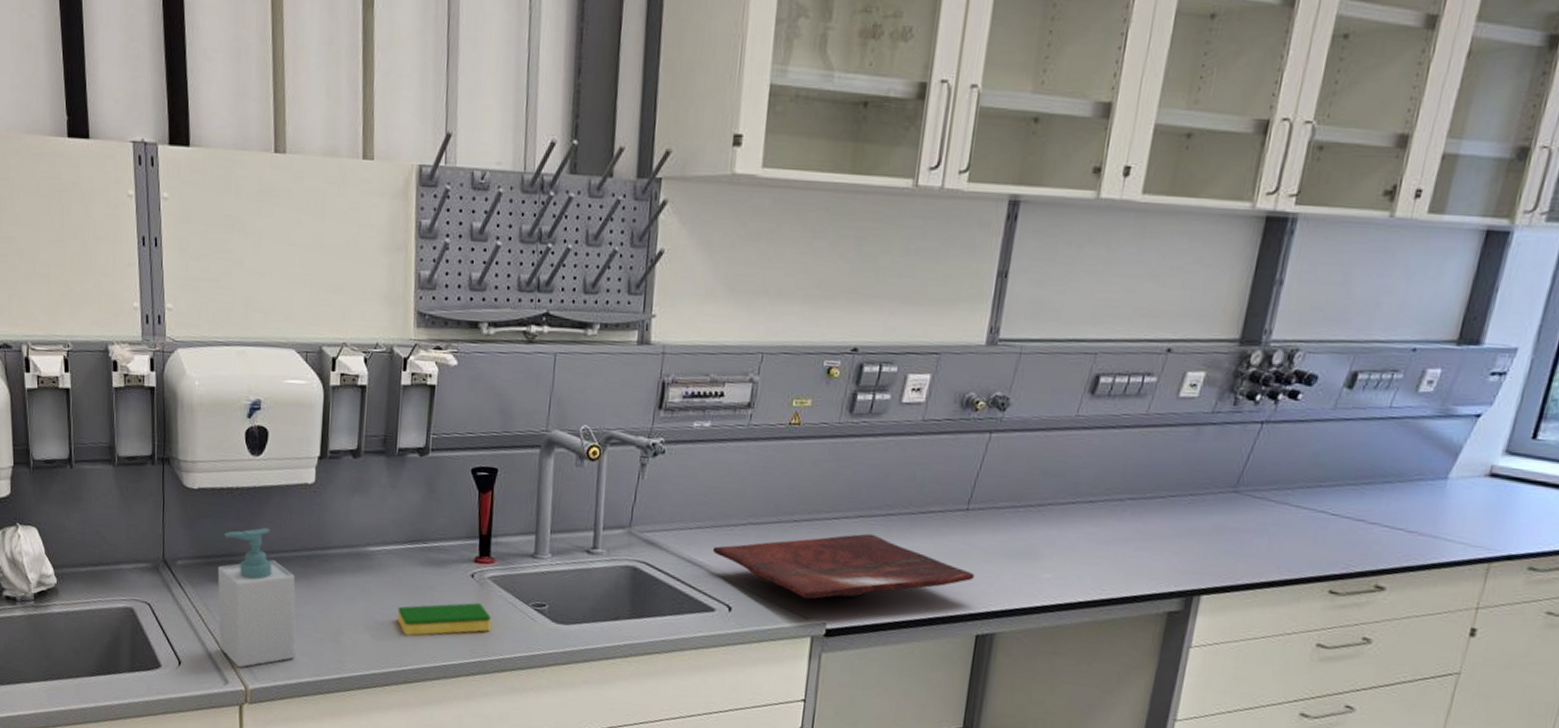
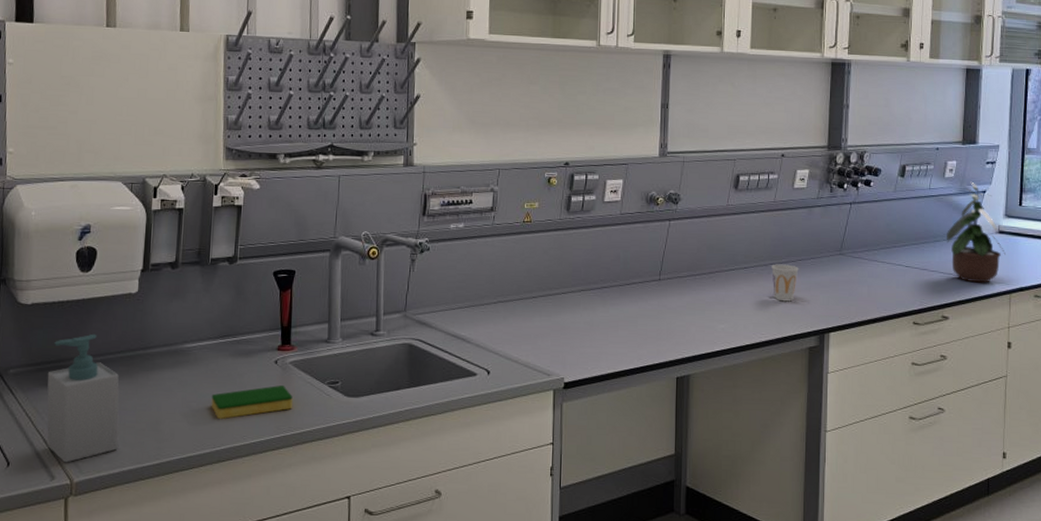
cutting board: present [712,533,975,600] -> none [471,303,670,360]
cup: none [1126,499,1170,551] -> present [771,264,799,302]
potted plant: none [1403,399,1495,546] -> present [947,181,1006,283]

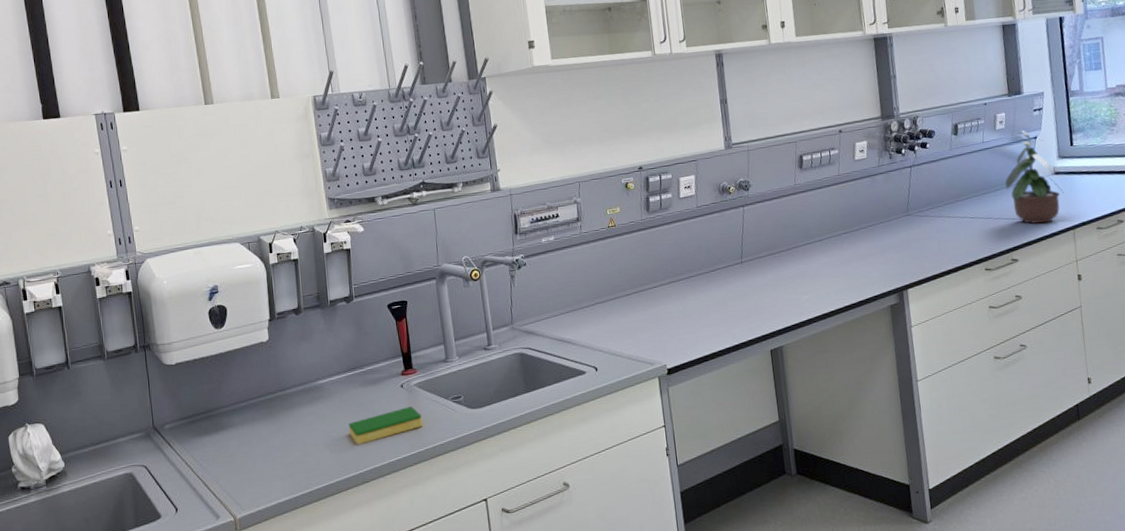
soap bottle: present [47,333,119,463] -> none [199,383,272,503]
cup: present [771,264,799,302] -> none [844,231,871,267]

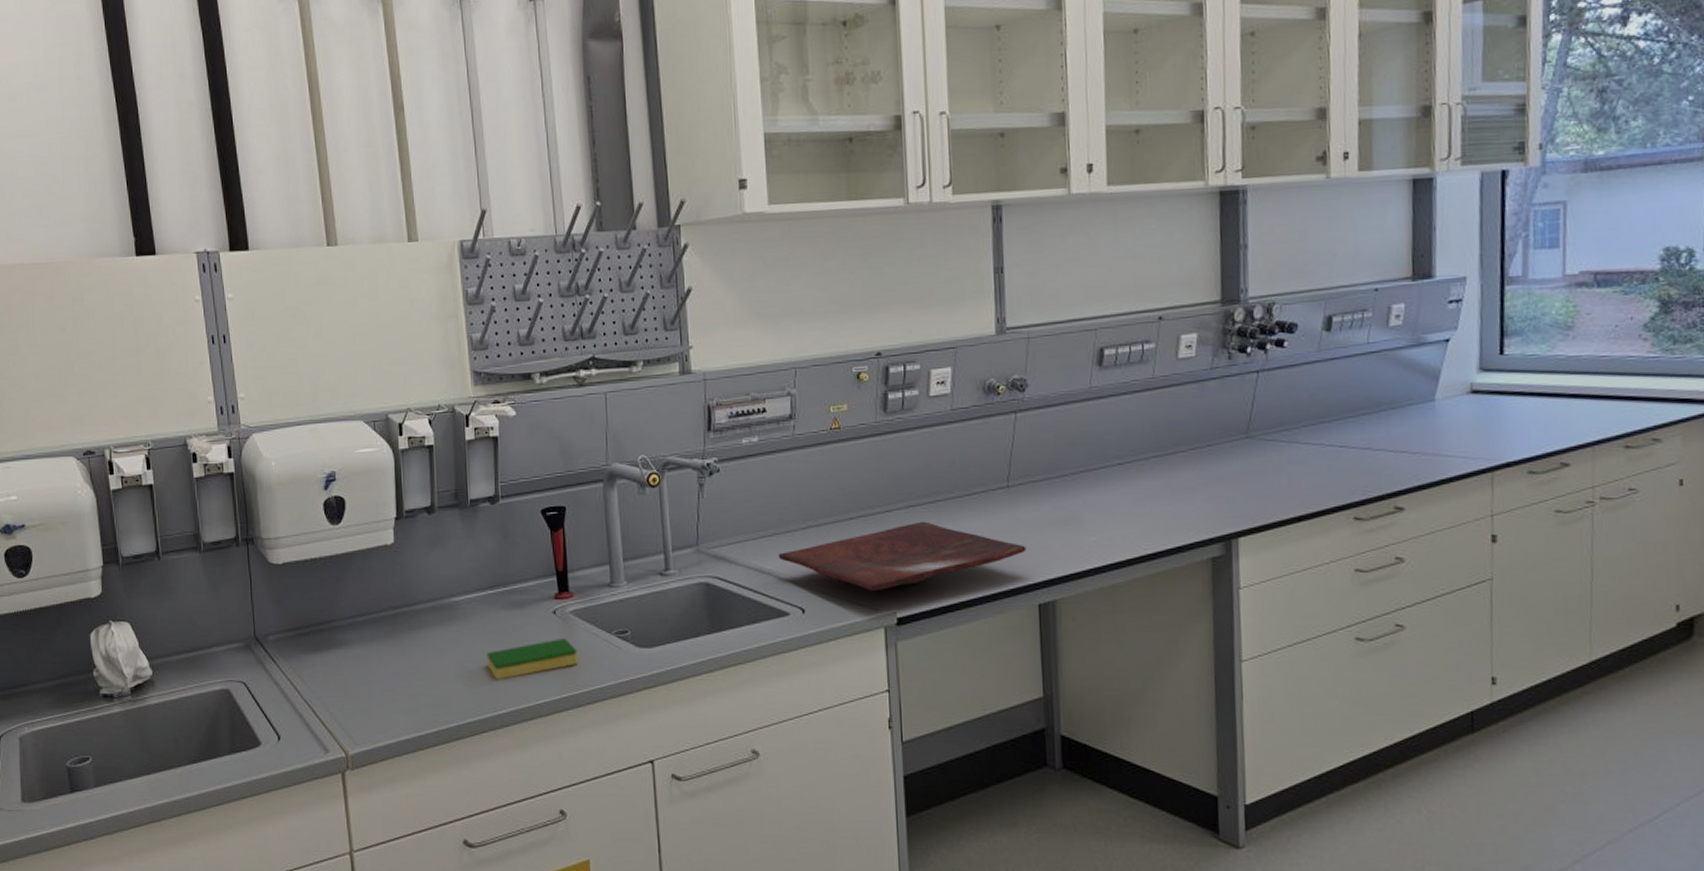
cutting board: none [574,293,759,350] -> present [778,521,1026,592]
potted plant: present [1005,130,1064,224] -> none [1396,328,1483,461]

